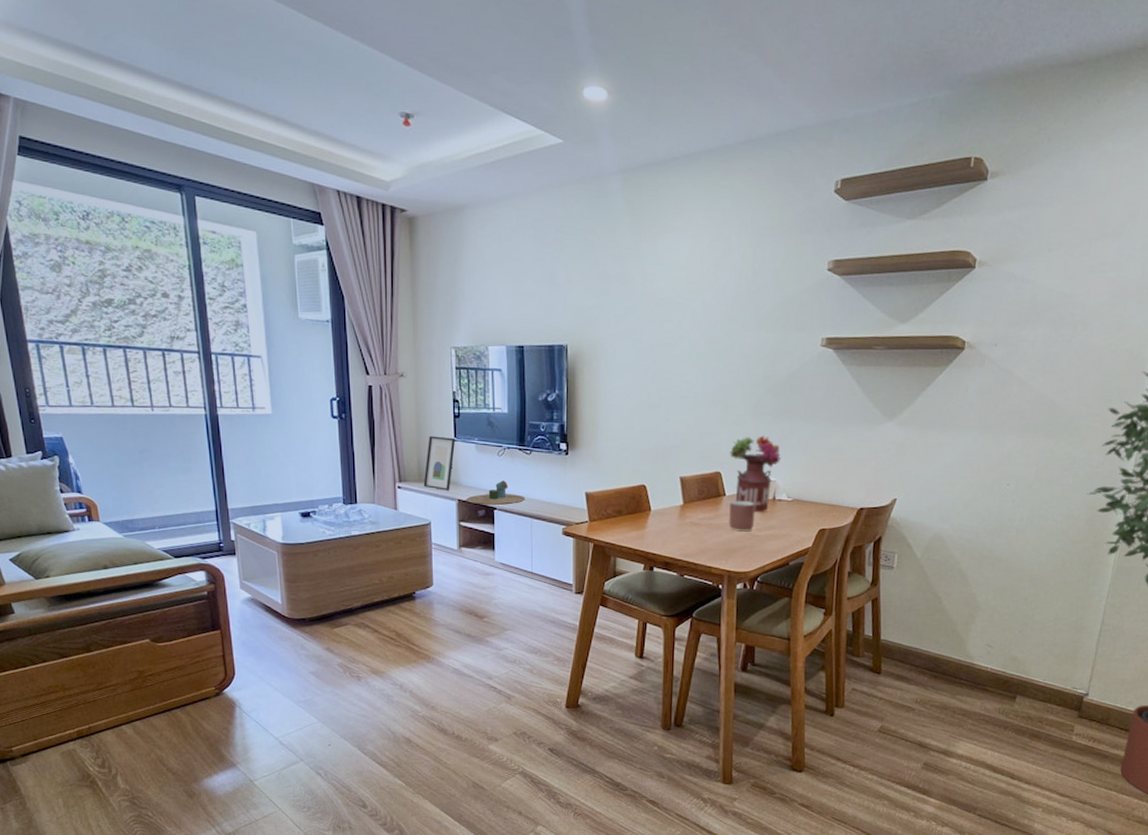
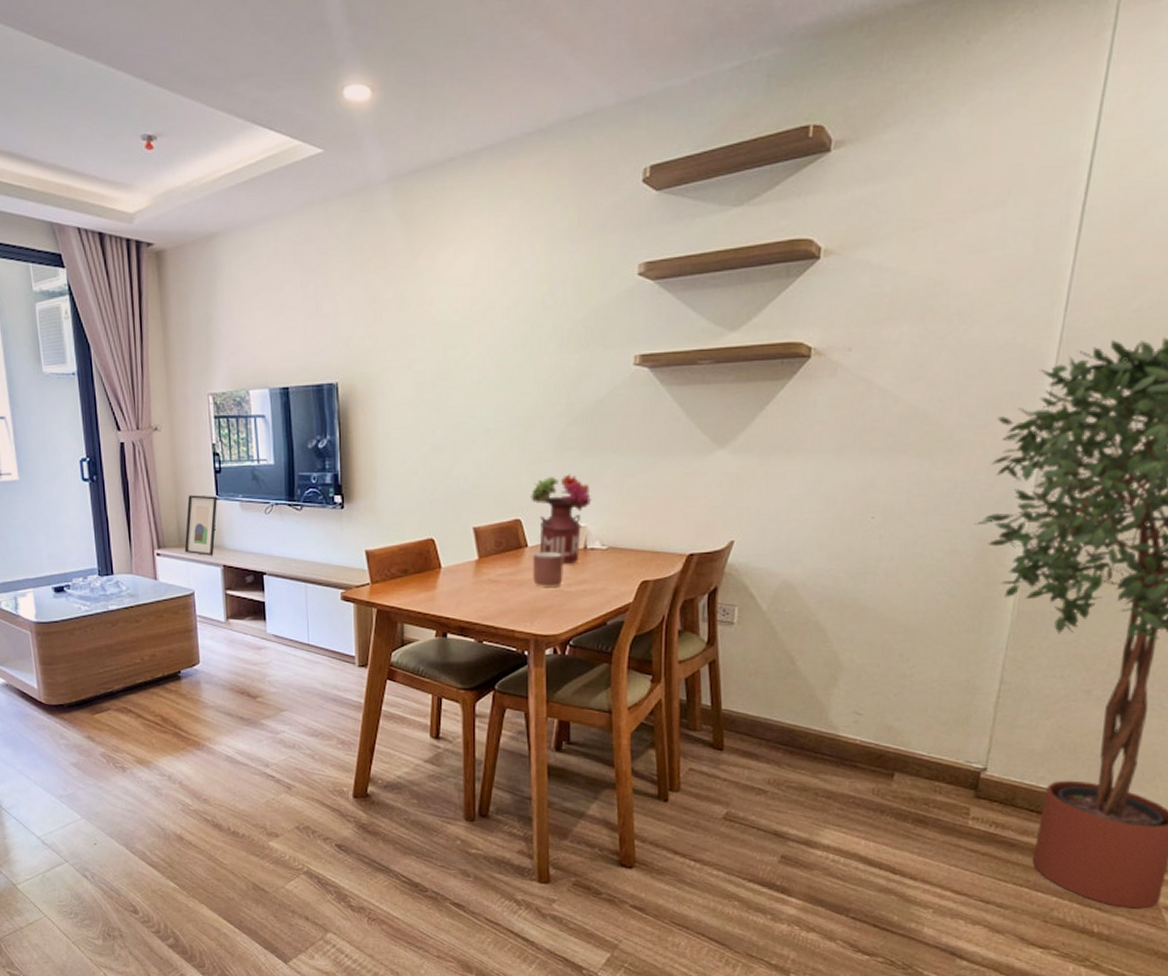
decorative tray: present [466,480,526,505] -> none [232,541,298,570]

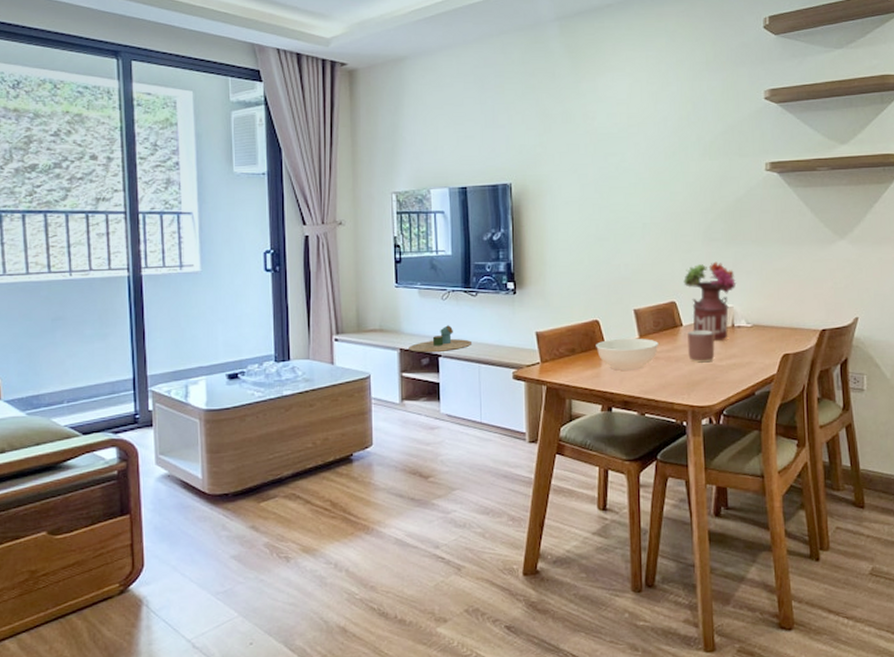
picture frame: present [184,495,218,556] -> none [362,283,397,340]
decorative tray: none [232,541,298,570] -> present [409,325,473,353]
bowl: none [430,559,500,595] -> present [596,338,659,372]

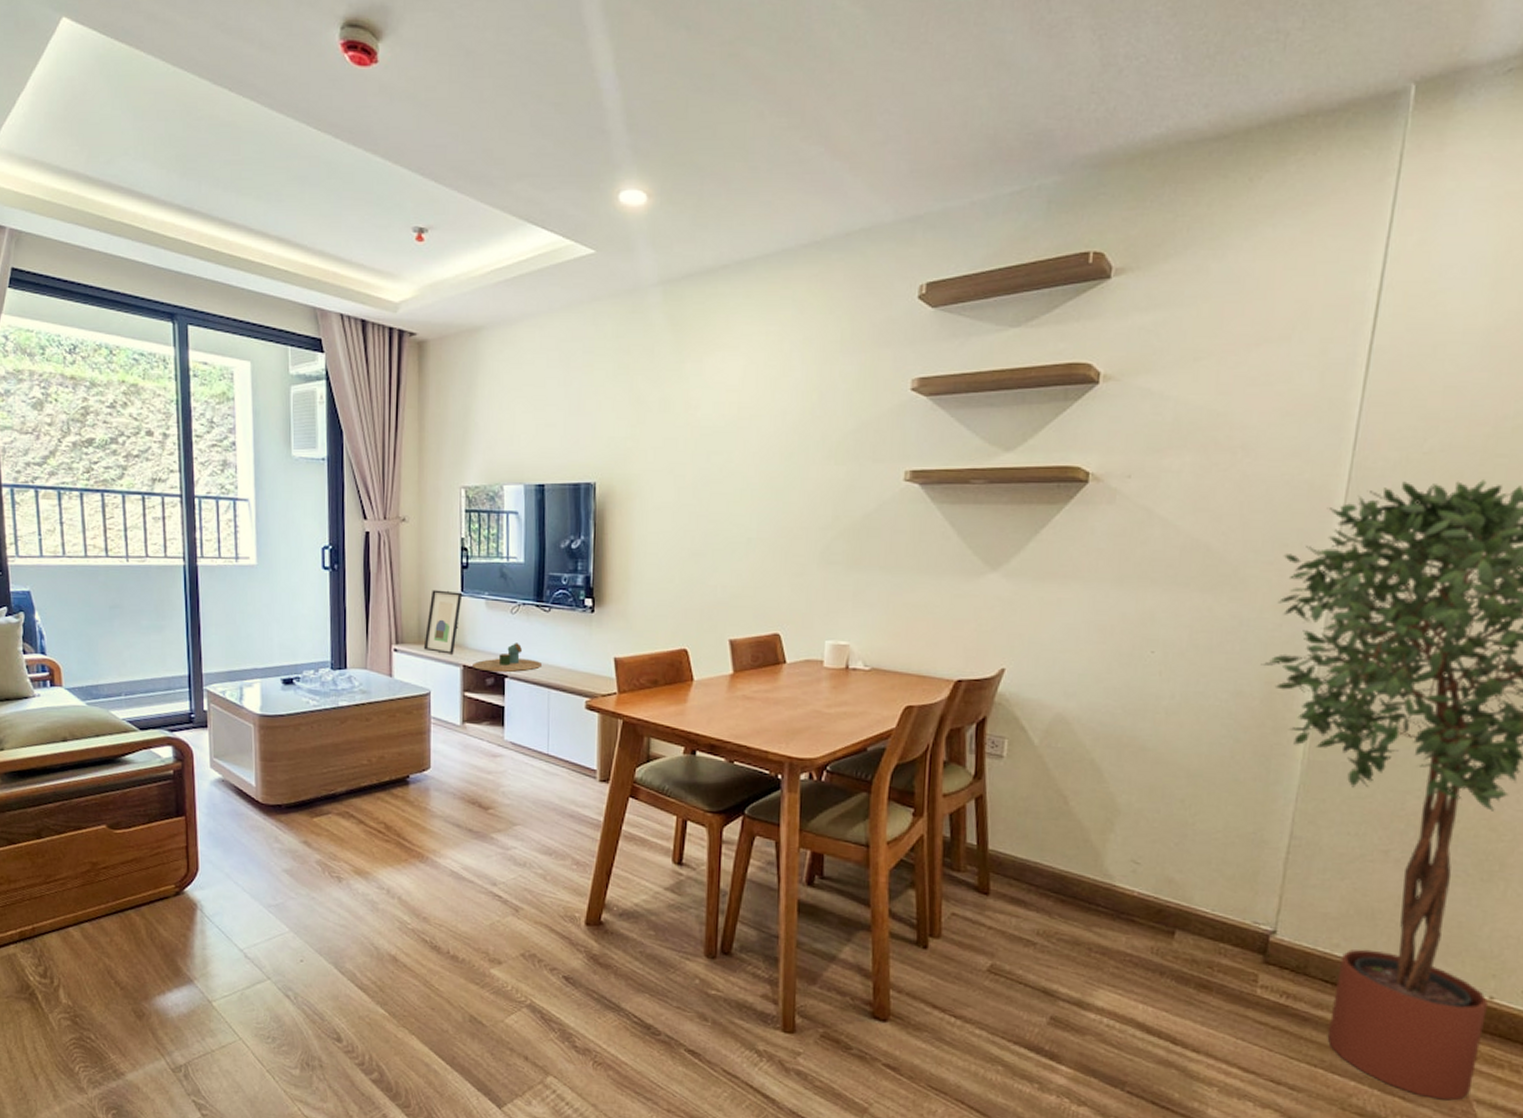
picture frame: none [362,283,397,340] -> present [423,589,463,655]
bowl: present [596,338,659,372] -> none [682,672,756,711]
flower arrangement: present [684,261,737,342] -> none [791,589,856,685]
mug: present [688,330,715,363] -> none [790,670,824,708]

